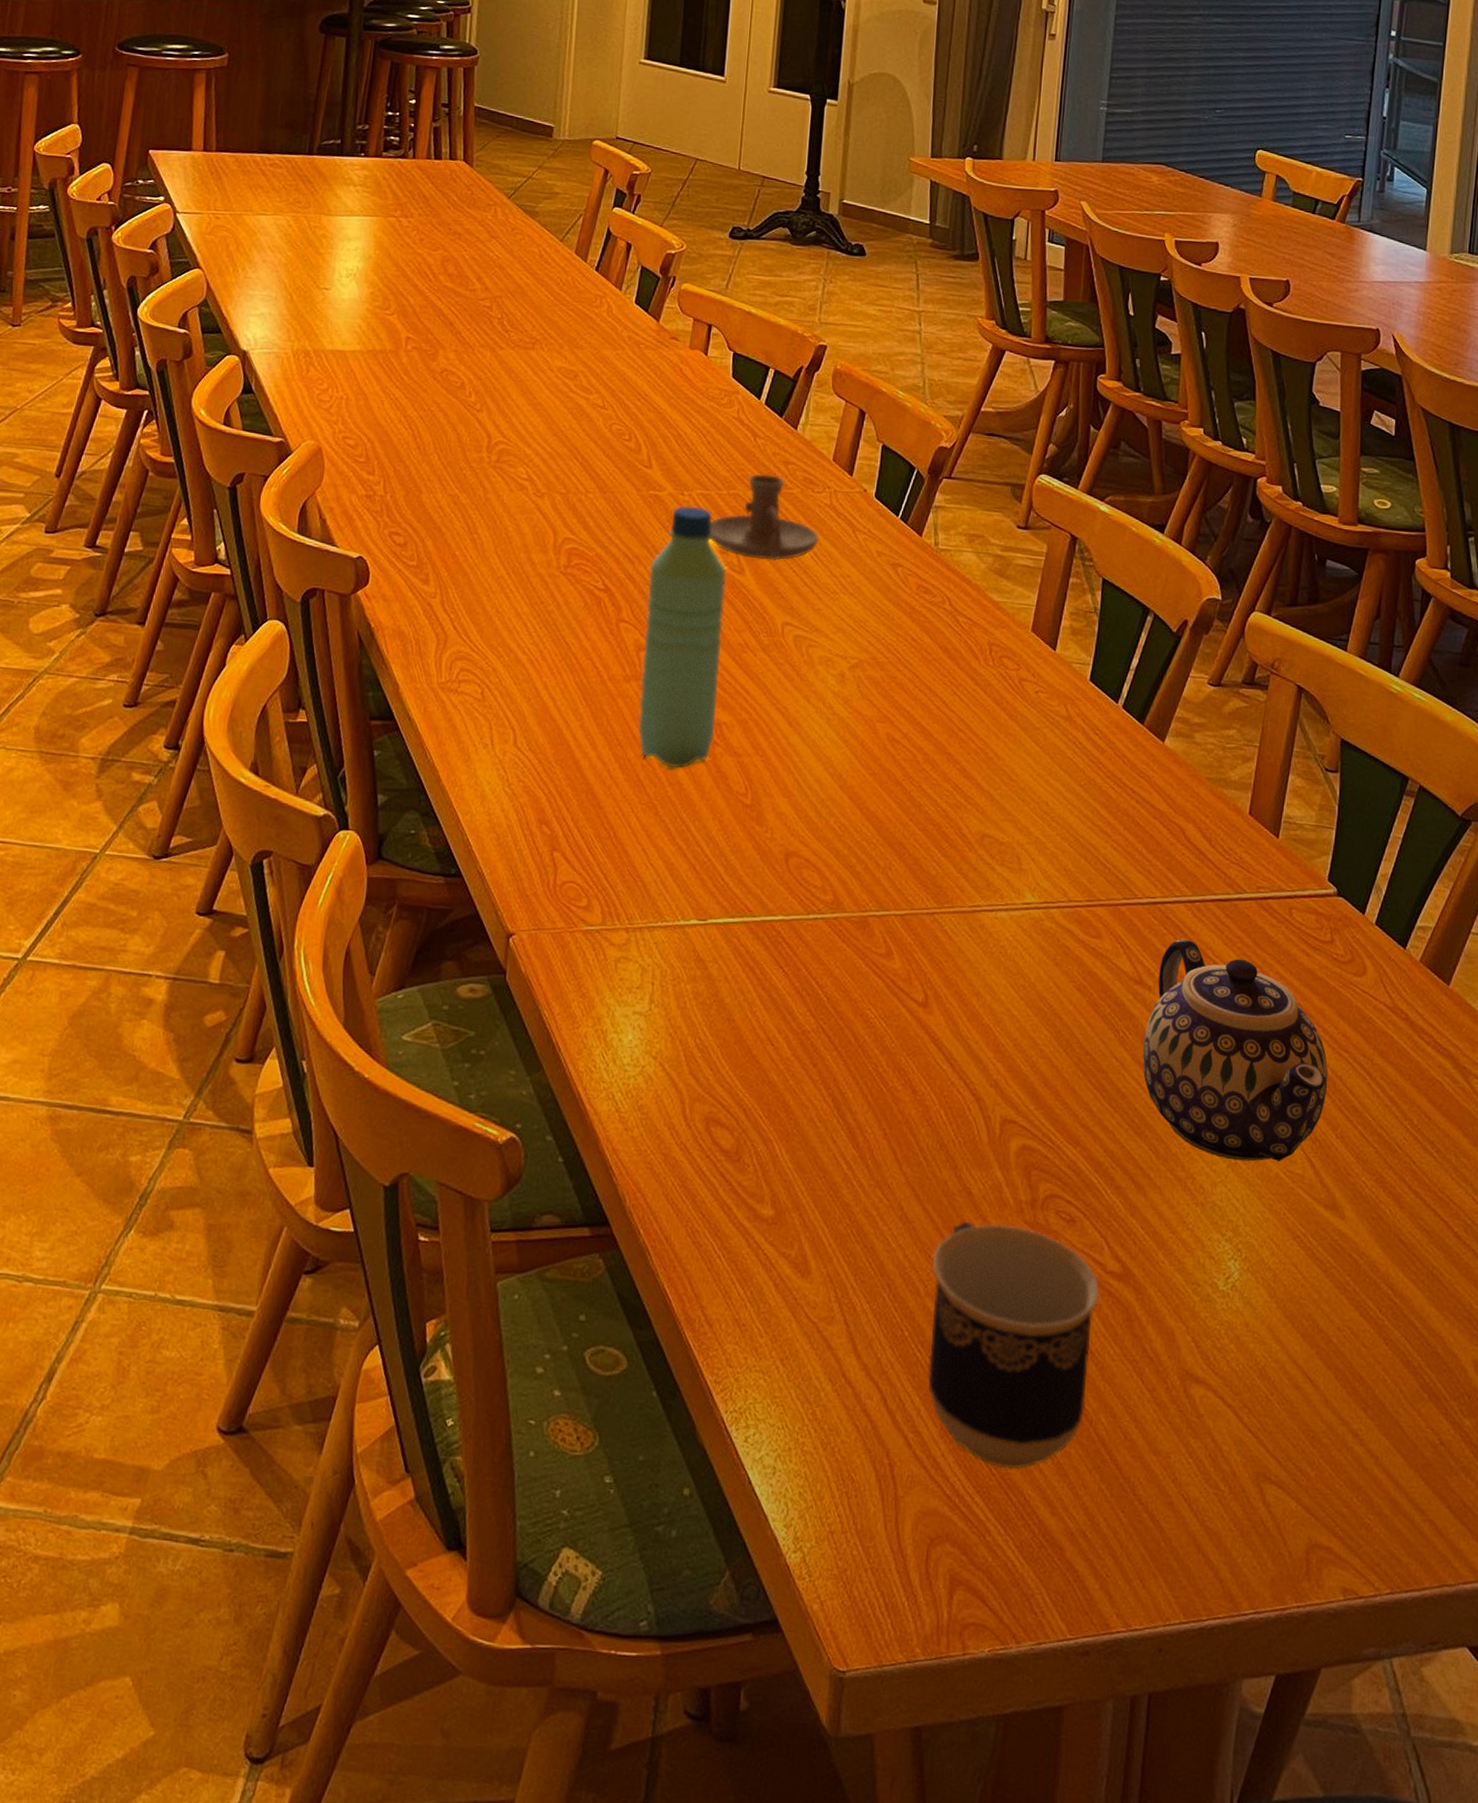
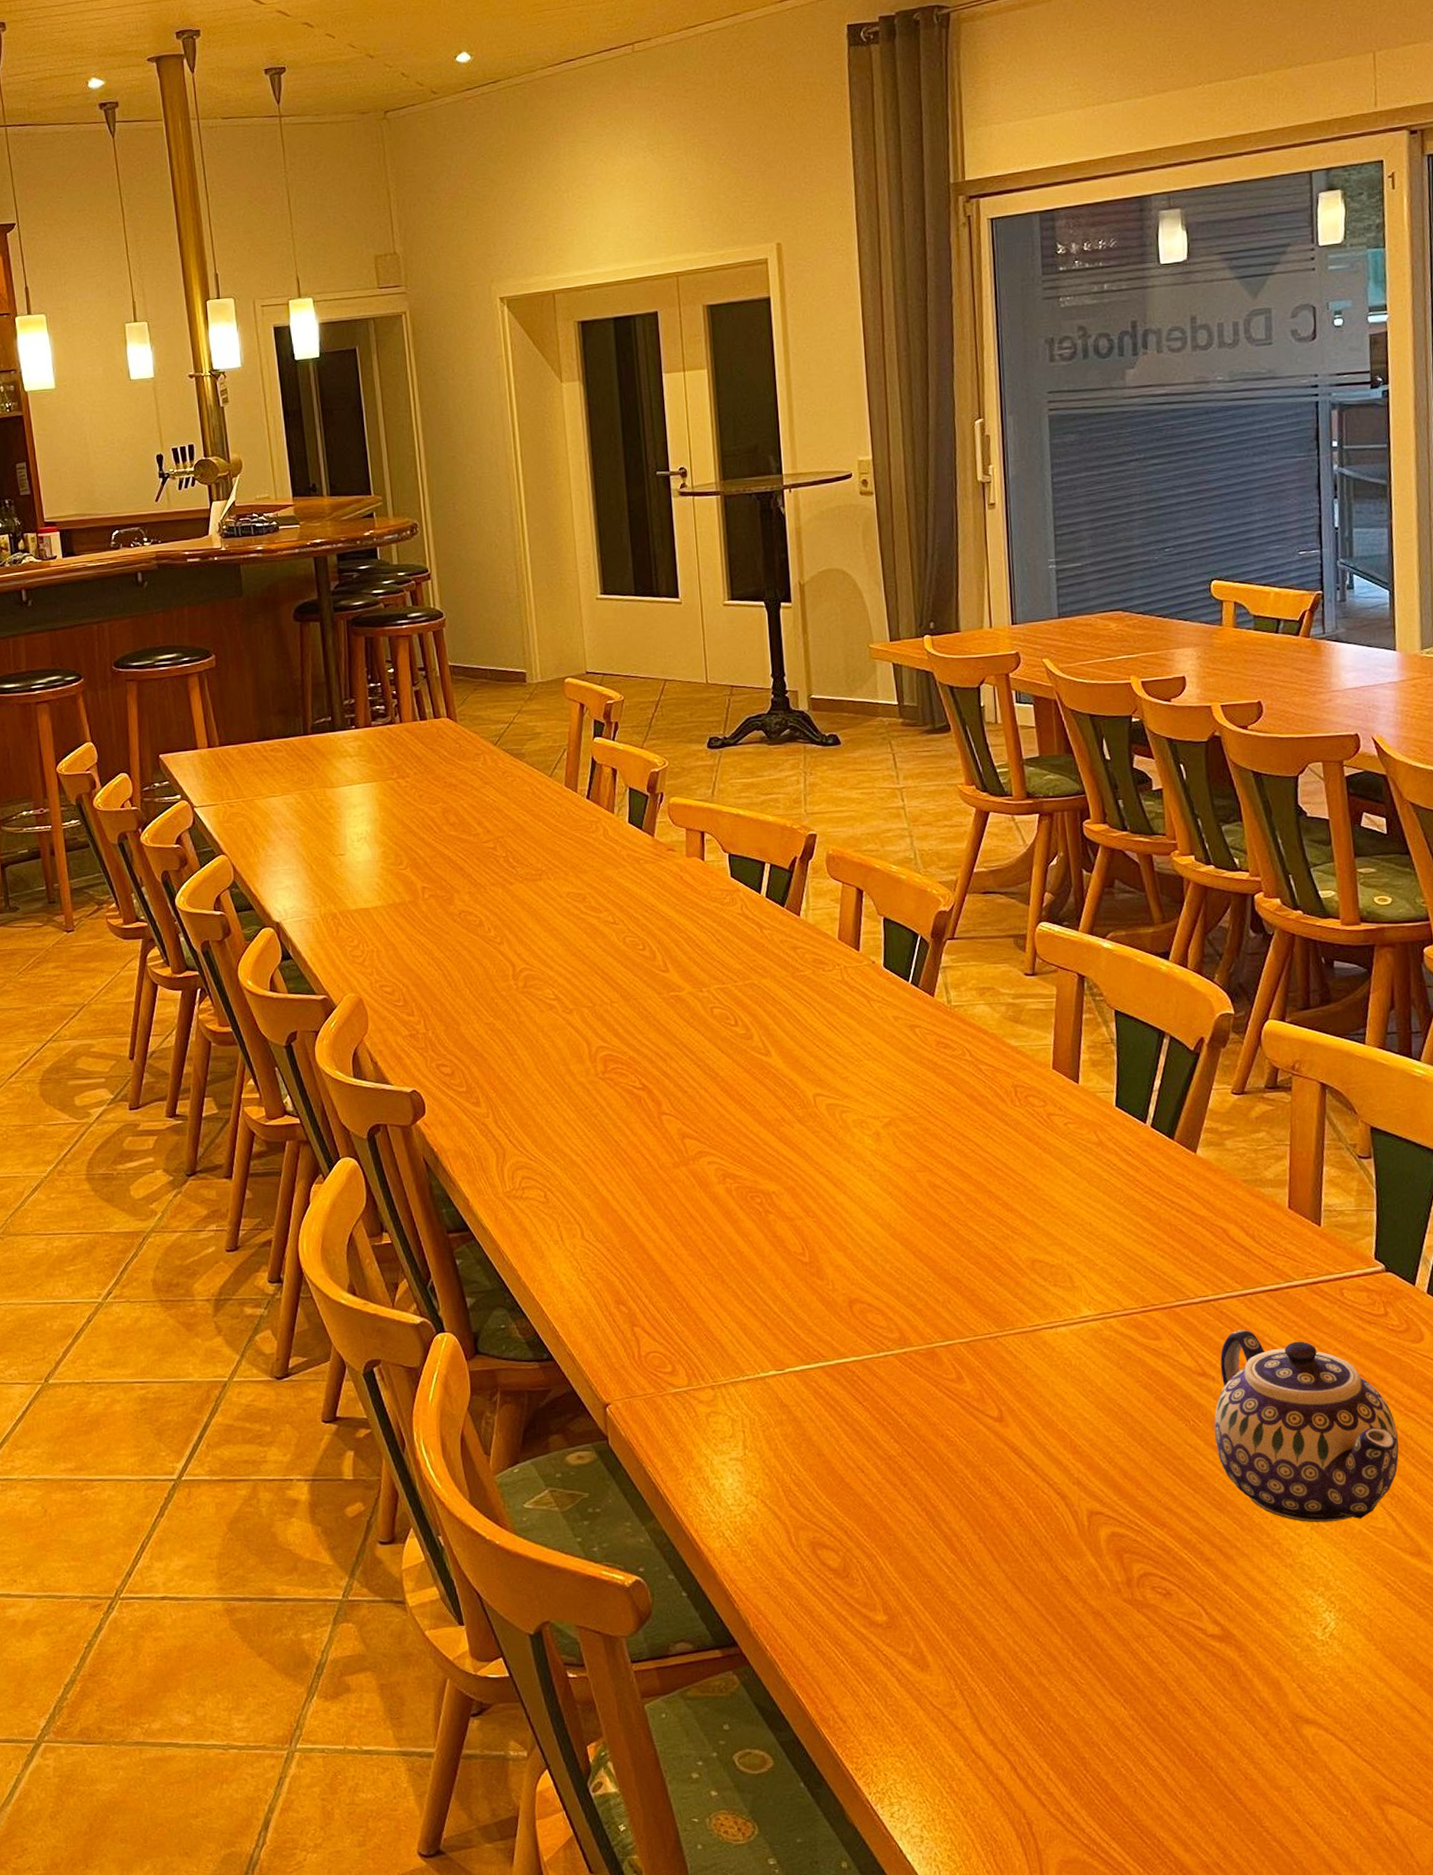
water bottle: present [638,505,727,769] -> none [682,1000,765,1239]
candle holder: present [709,474,819,562] -> none [731,961,837,1041]
cup: present [927,1221,1100,1470] -> none [1040,1604,1204,1817]

